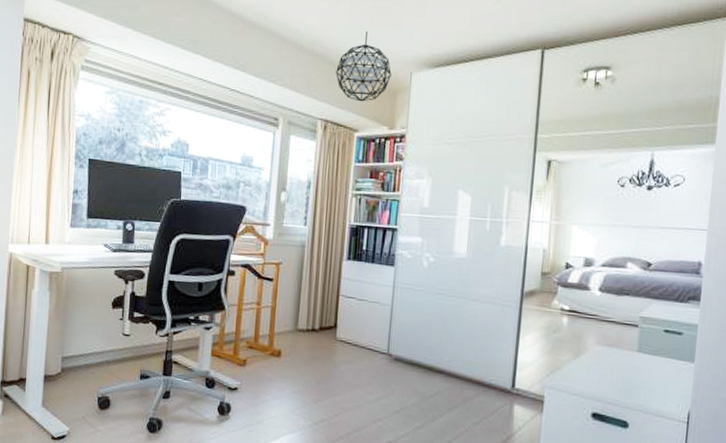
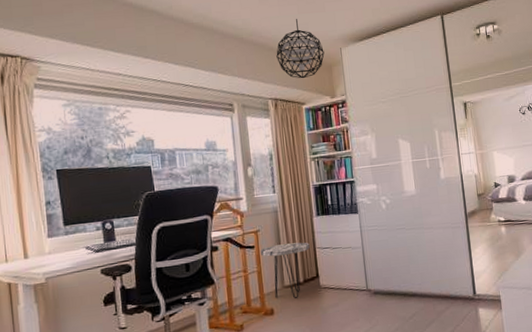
side table: none [279,282,333,345] -> present [261,242,310,298]

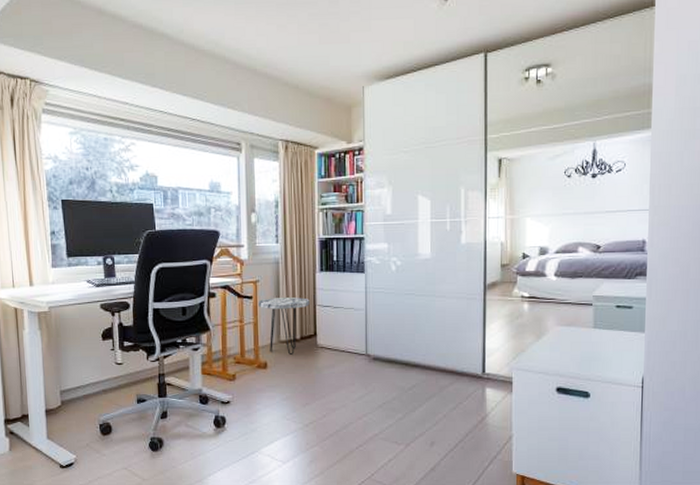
pendant light: present [276,19,325,79] -> none [291,50,344,120]

